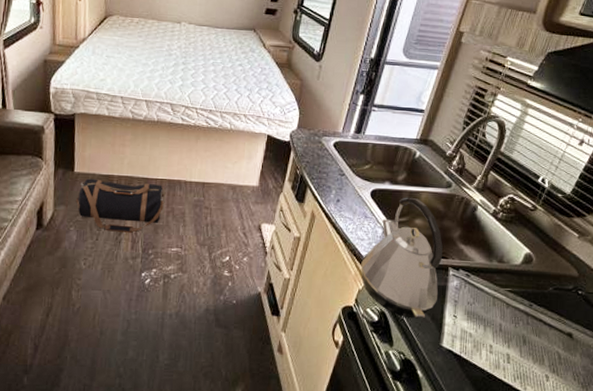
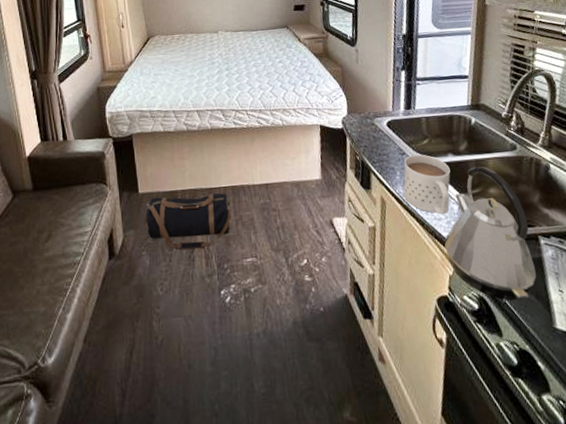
mug: none [334,177,384,236] -> present [403,154,451,215]

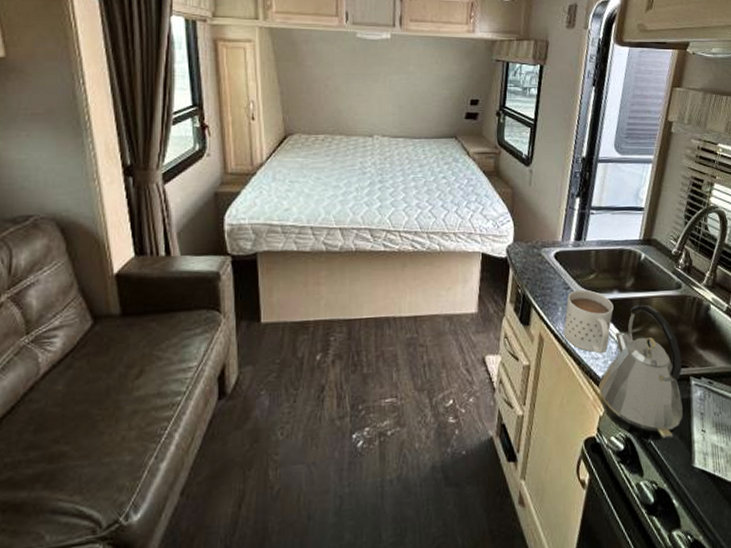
duffel bag: present [144,193,232,250] -> none [265,325,372,389]

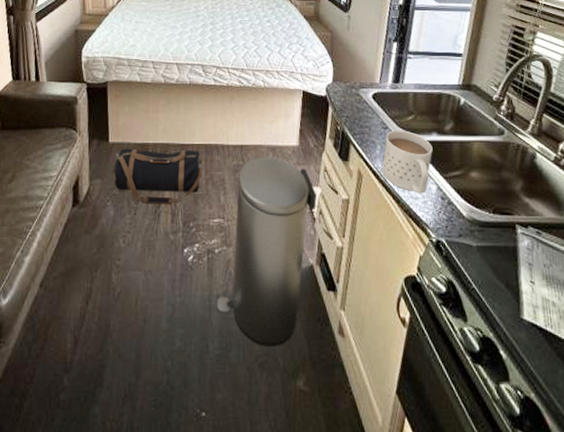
duffel bag: none [265,325,372,389] -> present [111,148,202,204]
pedal bin: none [390,327,497,527] -> present [217,158,317,347]
kettle: present [598,304,683,441] -> none [418,148,509,287]

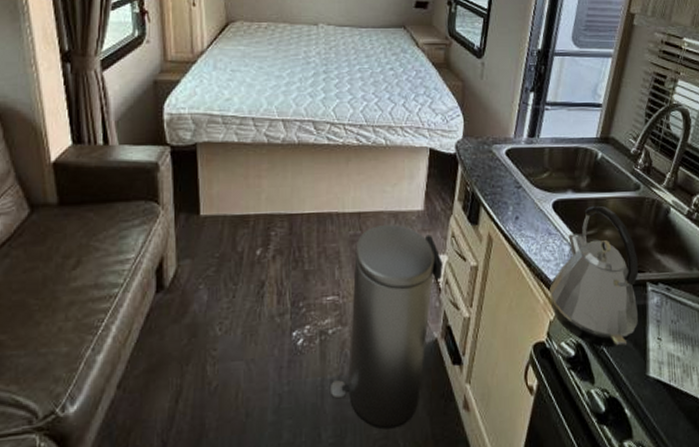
duffel bag: present [111,148,202,204] -> none [204,220,313,285]
mug: present [381,130,433,194] -> none [513,188,567,256]
kettle: none [418,148,509,287] -> present [549,205,638,348]

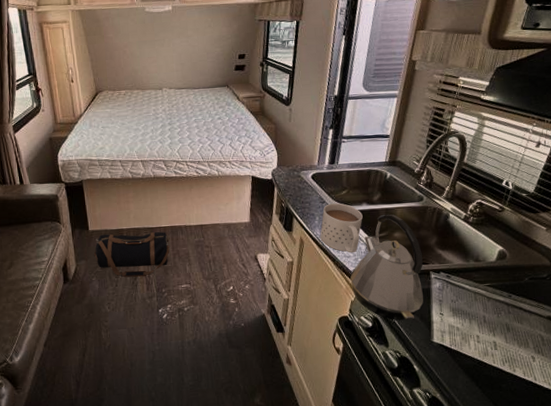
duffel bag: none [204,220,313,285] -> present [93,232,170,277]
pedal bin: present [331,225,443,429] -> none [188,233,267,376]
mug: none [513,188,567,256] -> present [320,203,363,253]

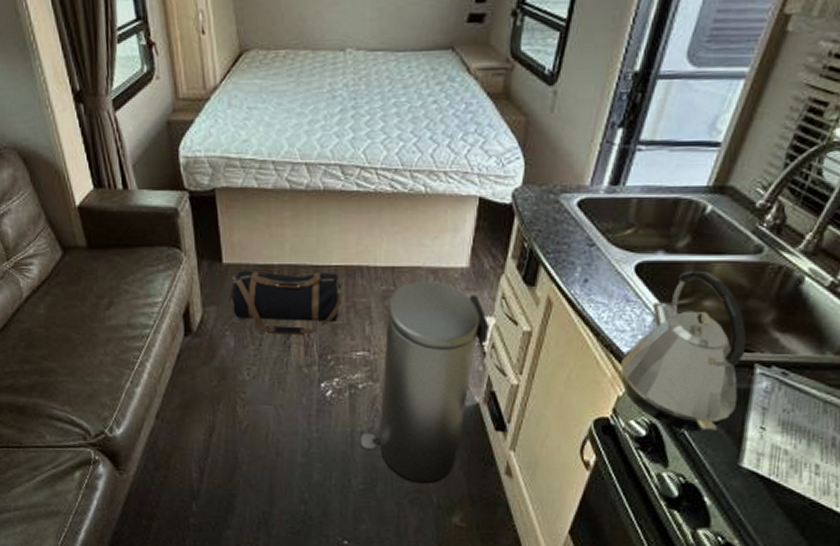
pedal bin: none [188,233,267,376] -> present [361,282,489,484]
mug: present [320,203,363,253] -> none [580,247,655,326]

